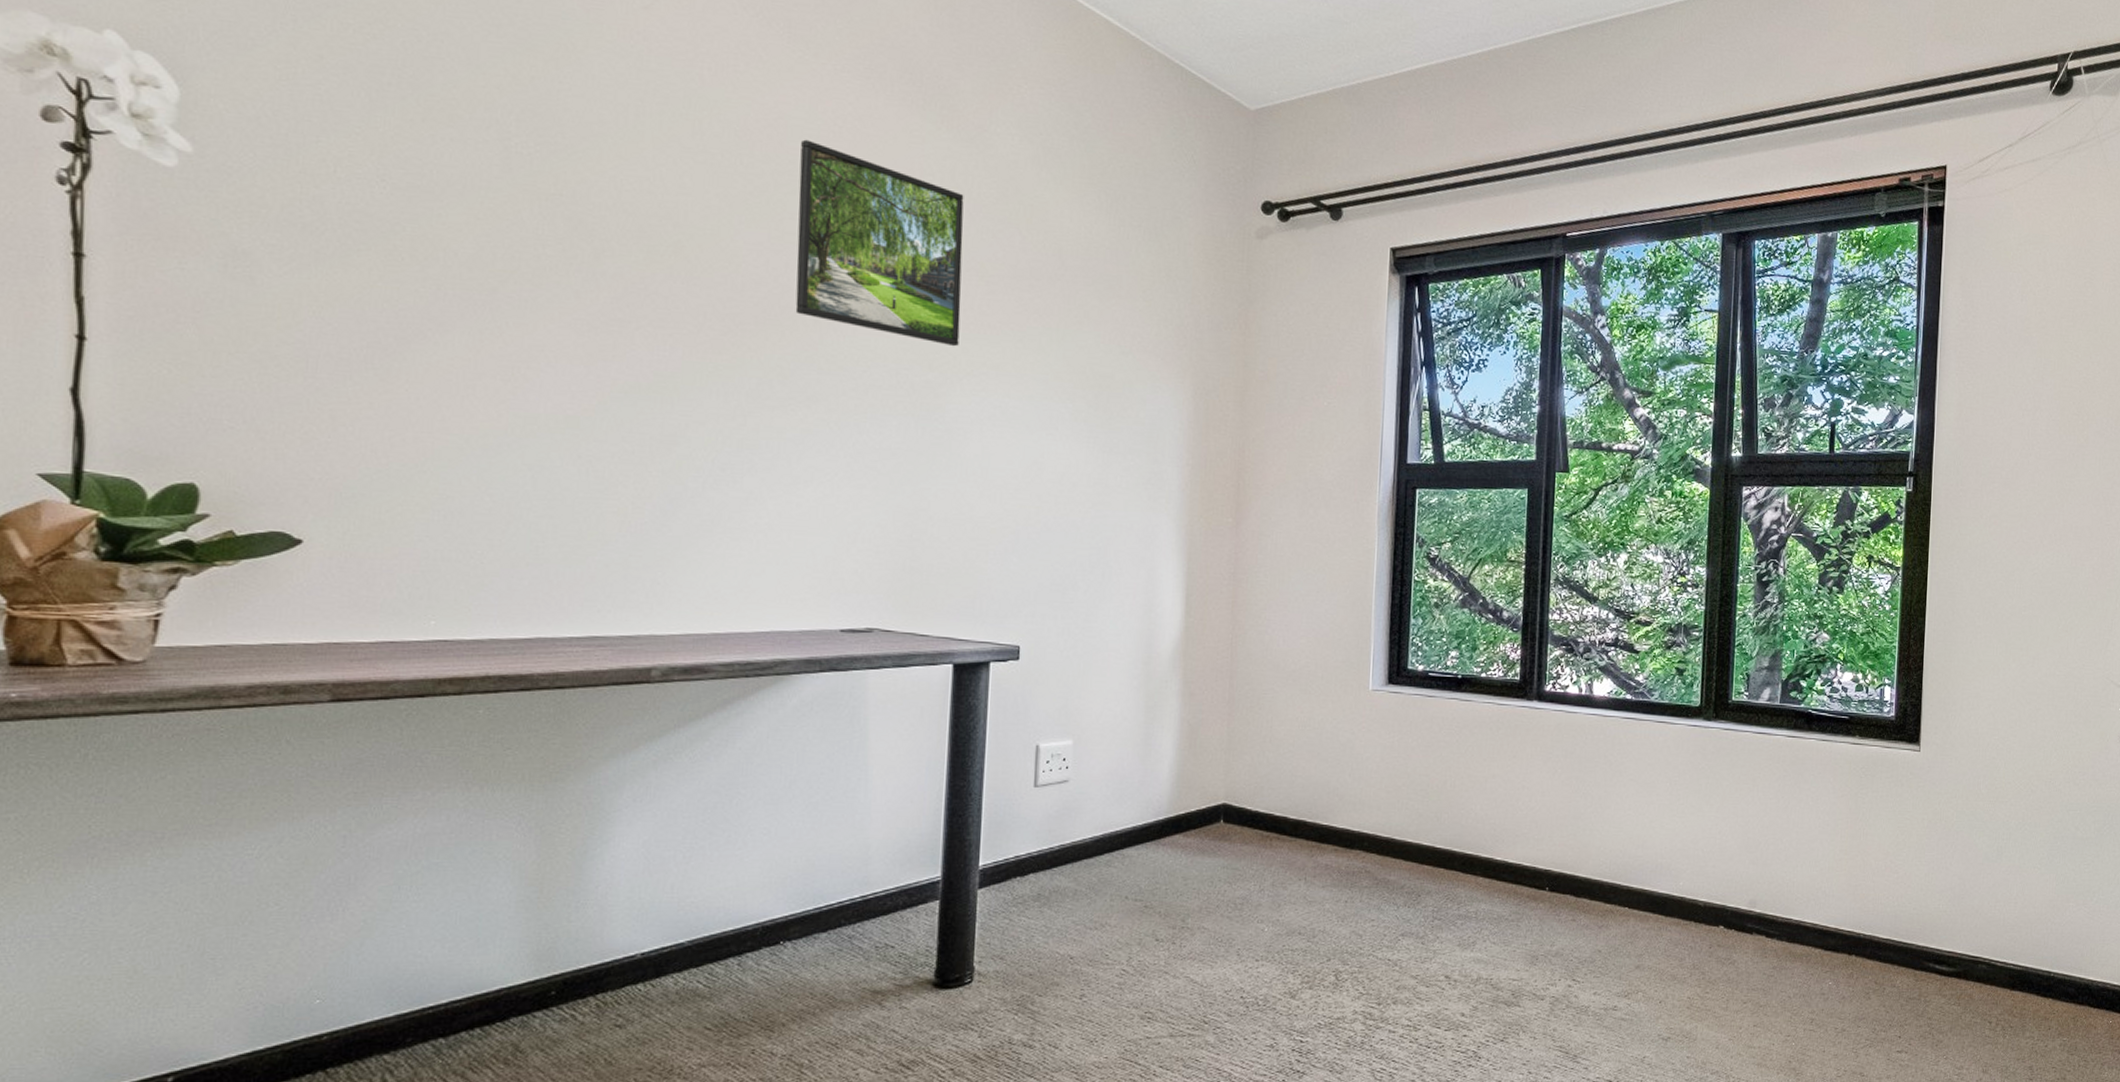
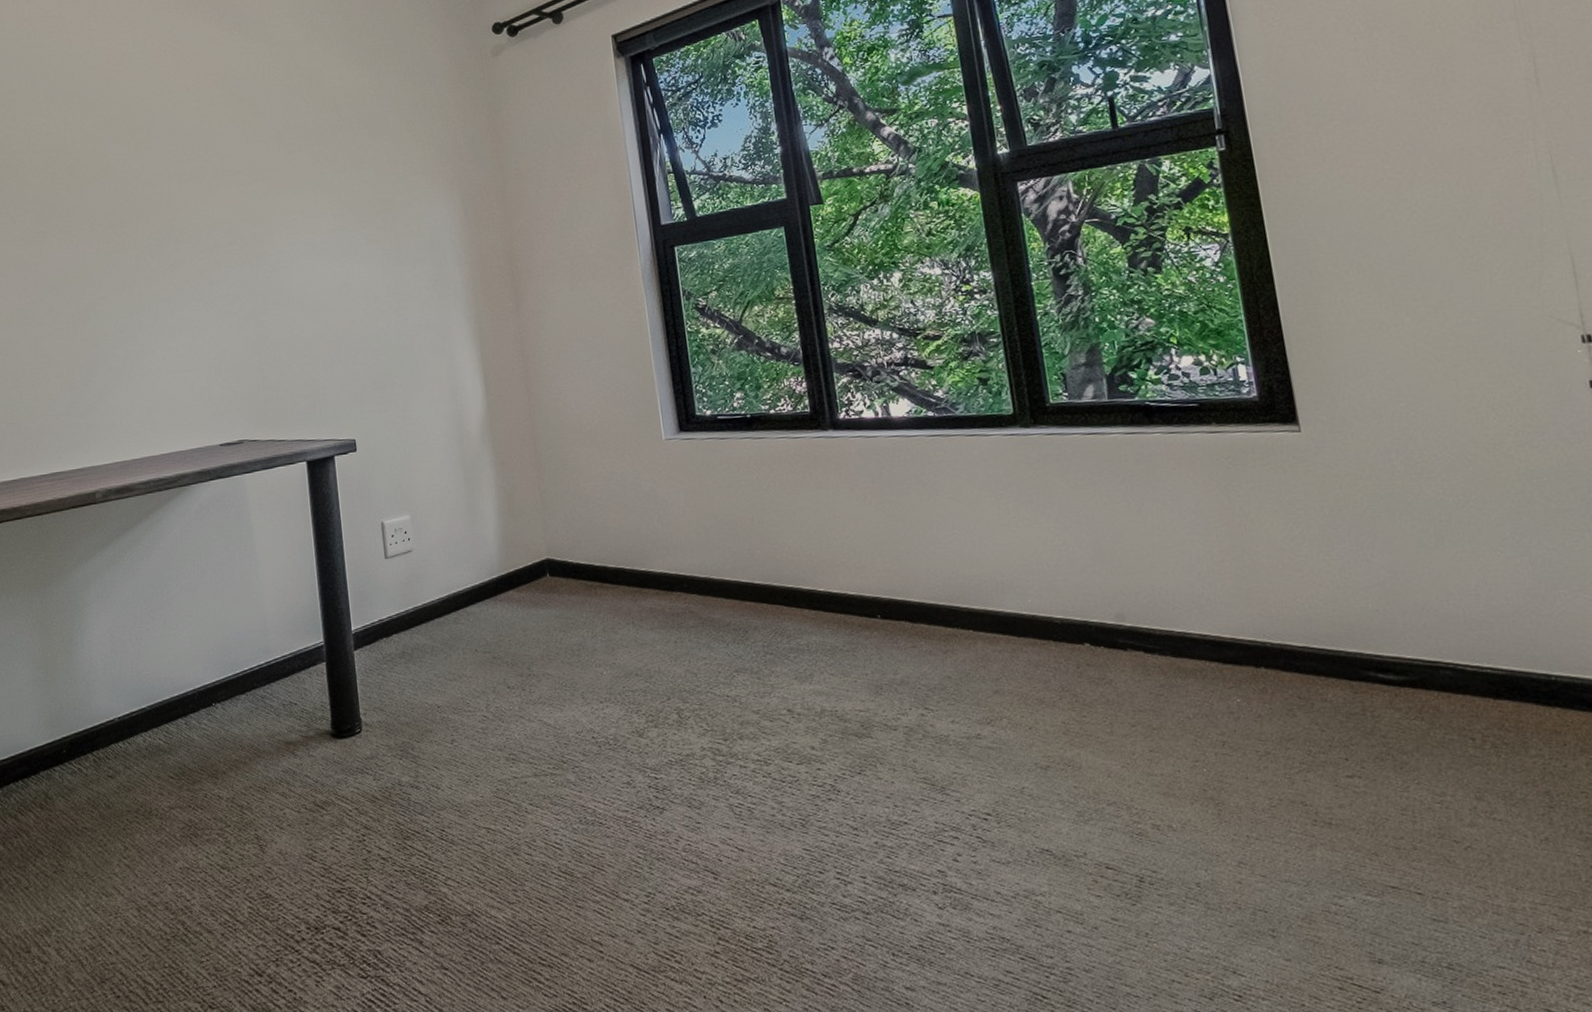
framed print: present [795,139,964,347] -> none [140,67,272,203]

